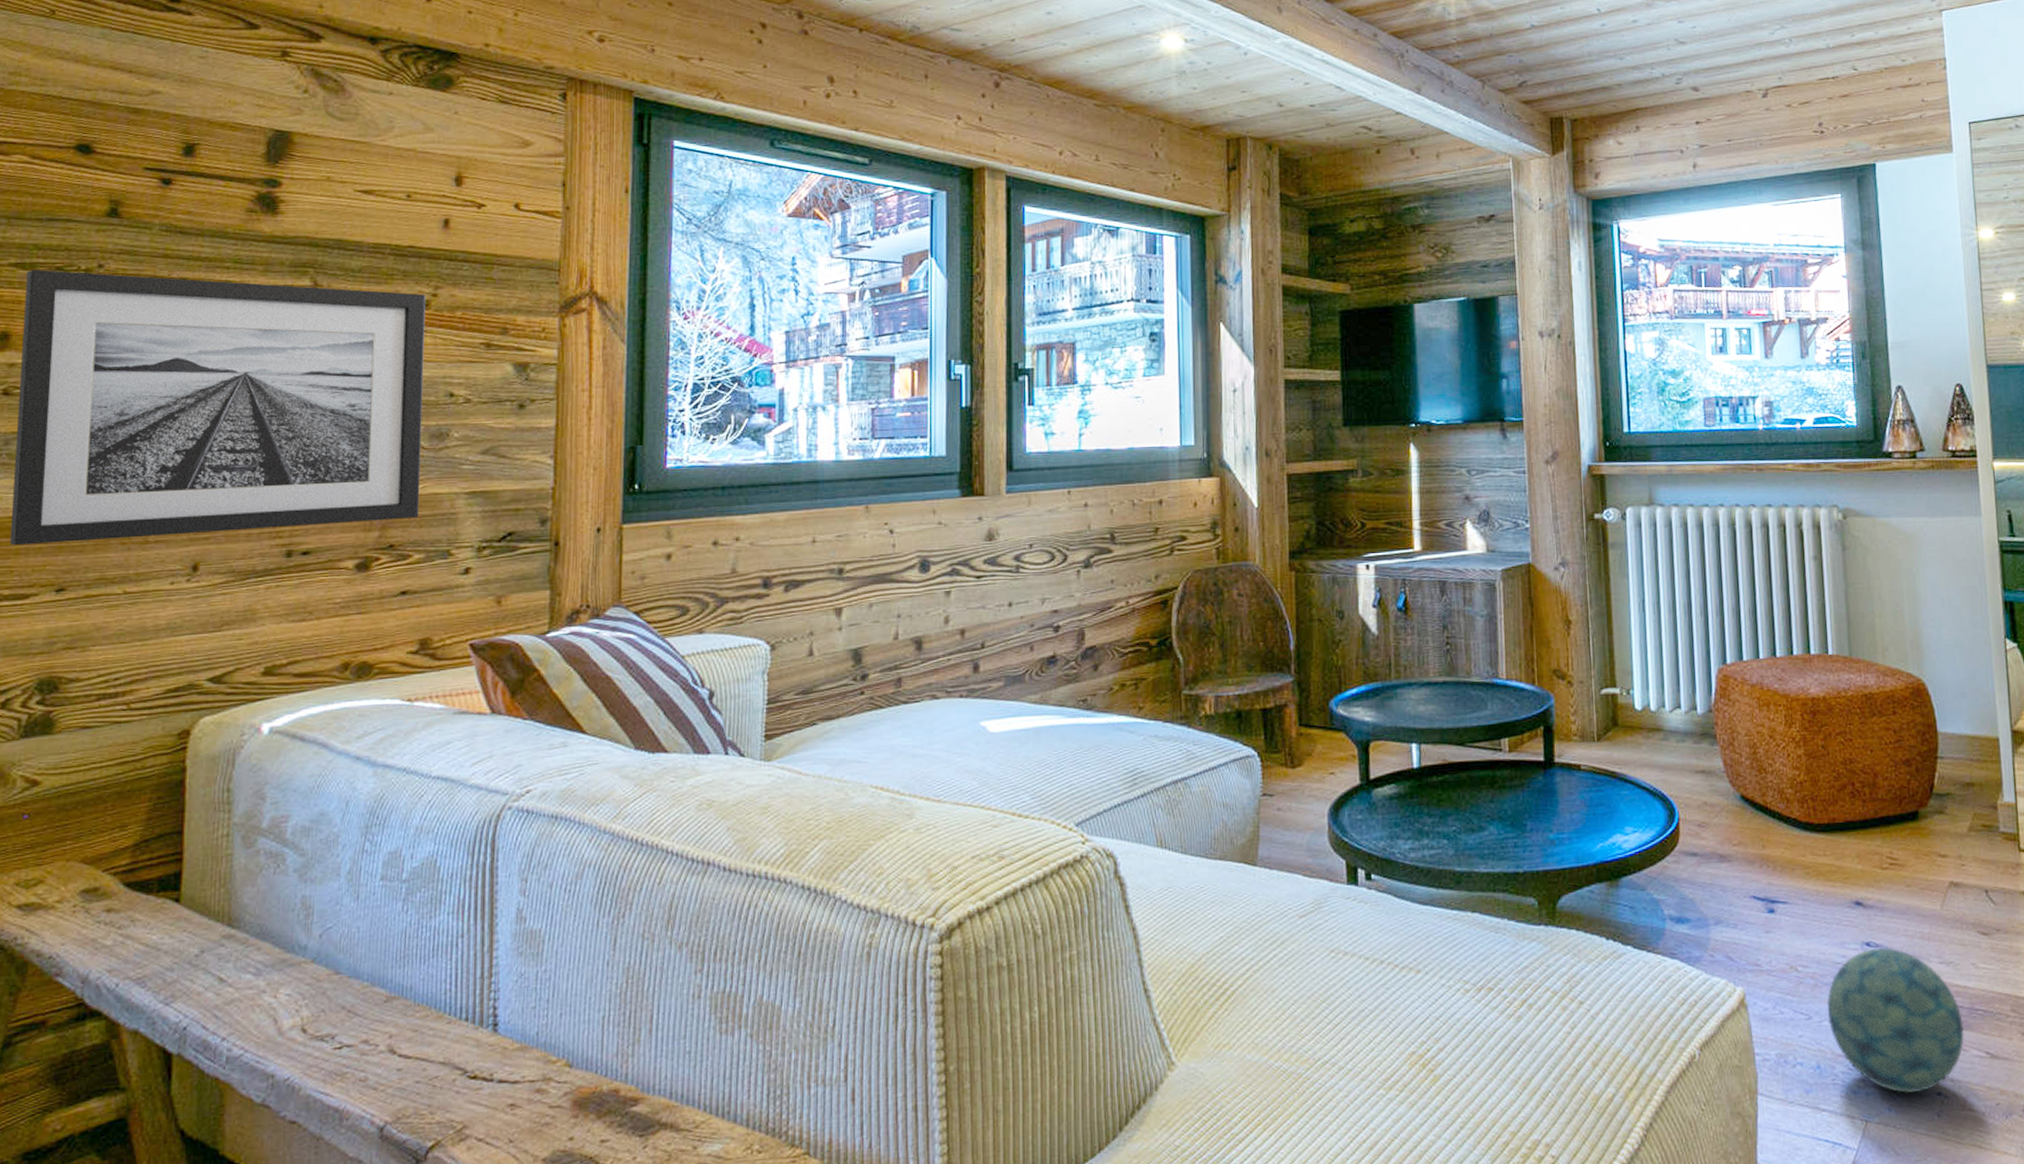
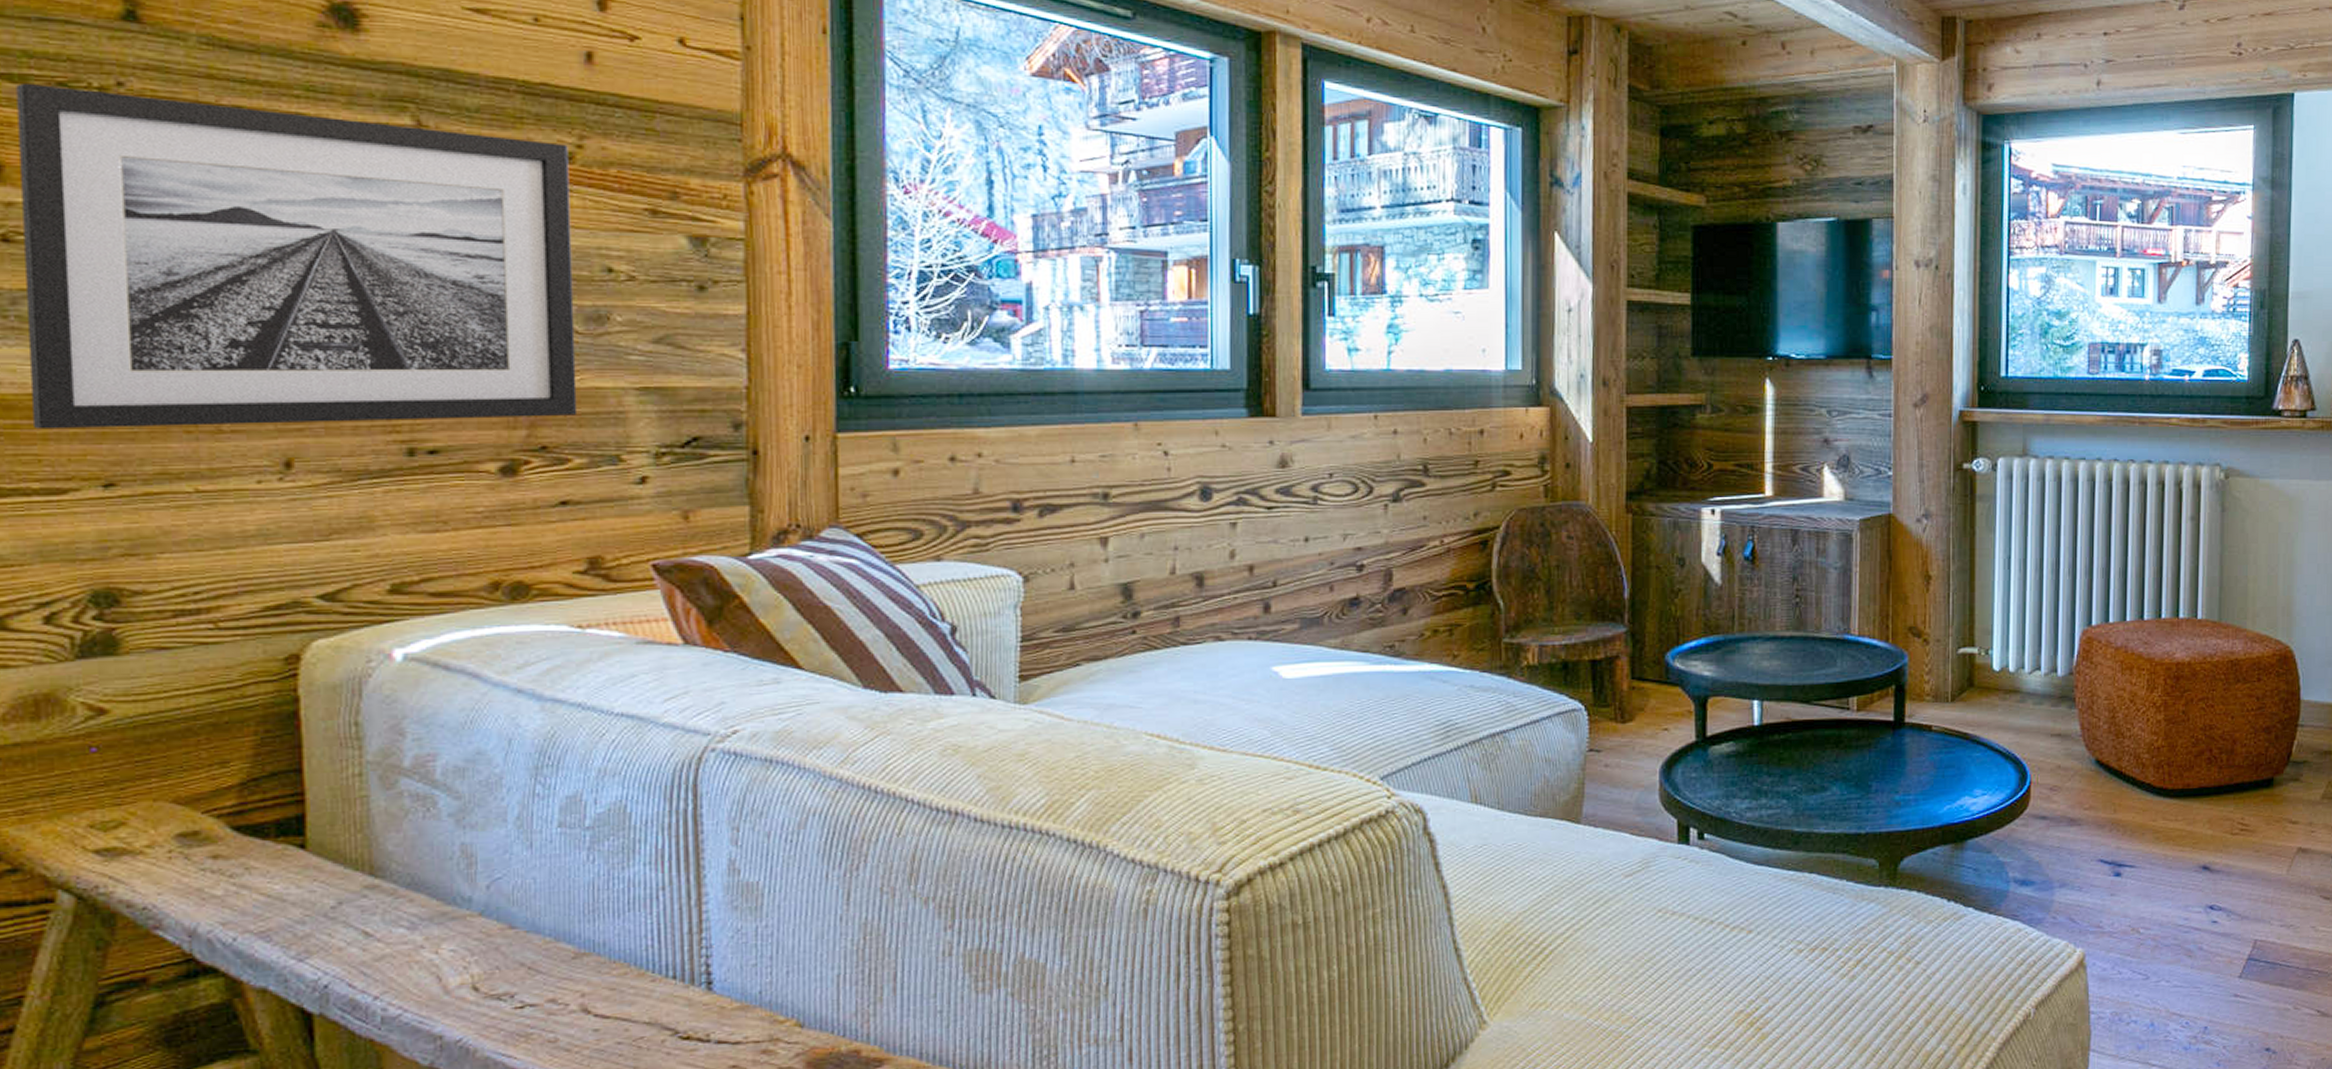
ball: present [1827,947,1965,1093] -> none [2165,910,2299,1049]

